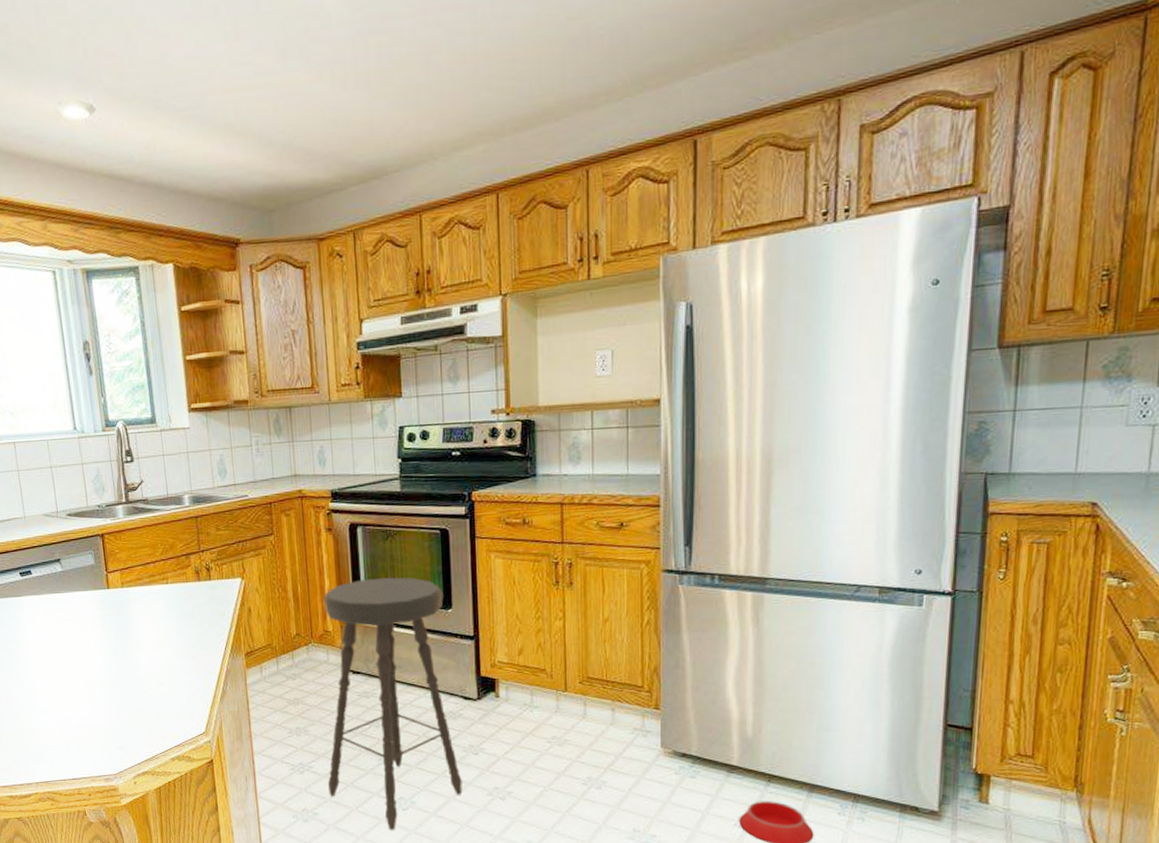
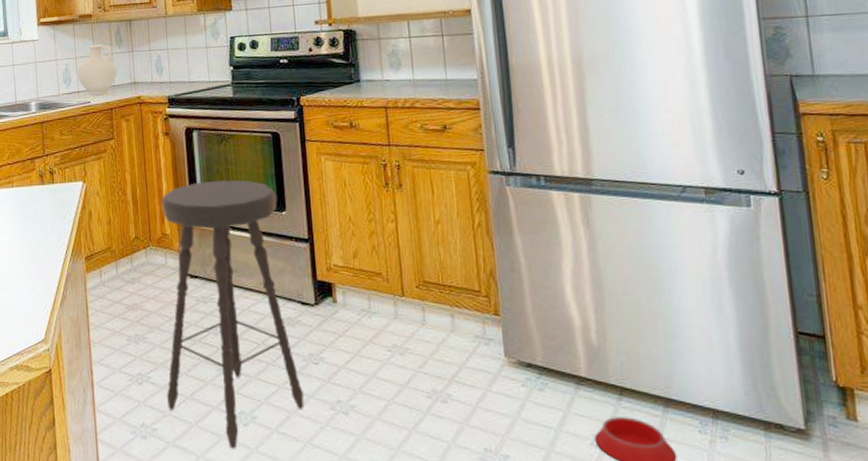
ceramic jug: none [232,434,276,489] -> present [76,45,117,95]

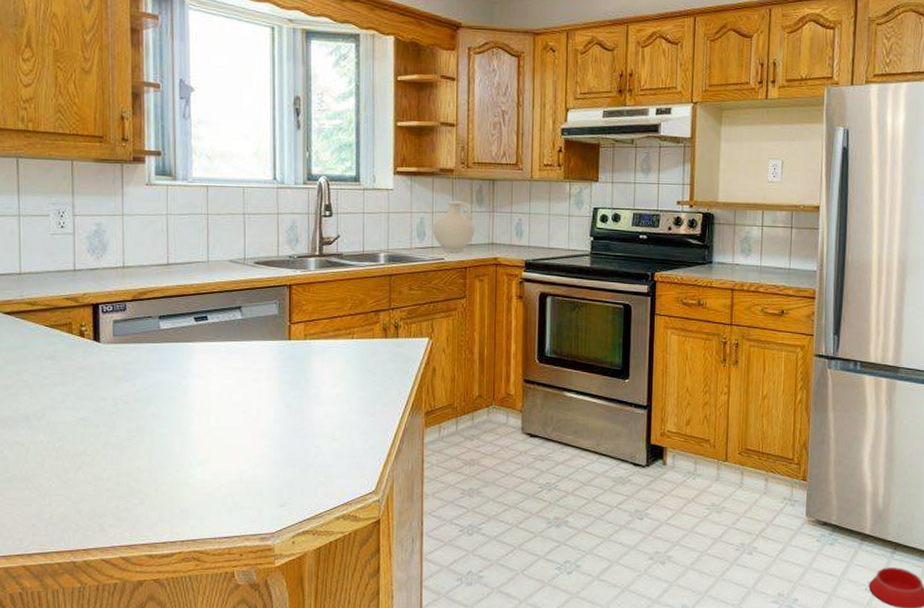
music stool: present [162,180,305,449] -> none [495,346,626,594]

